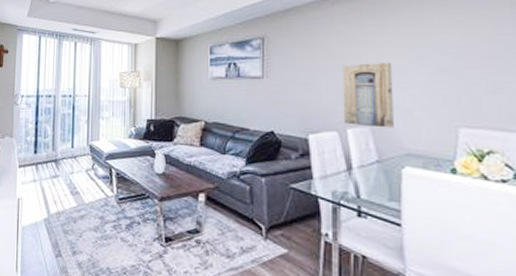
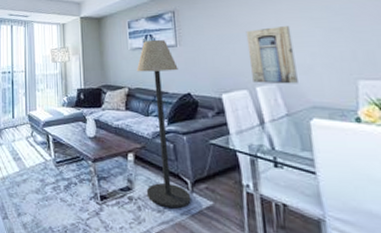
floor lamp: none [215,70,264,255] -> present [136,40,191,209]

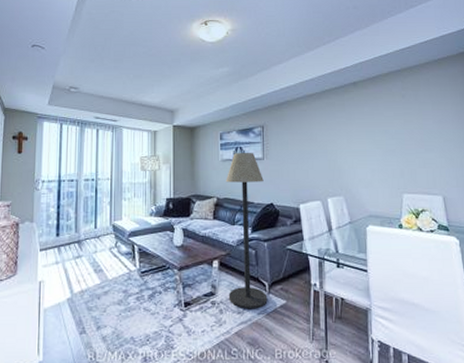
wall art: present [245,26,298,84] -> none [323,146,360,196]

